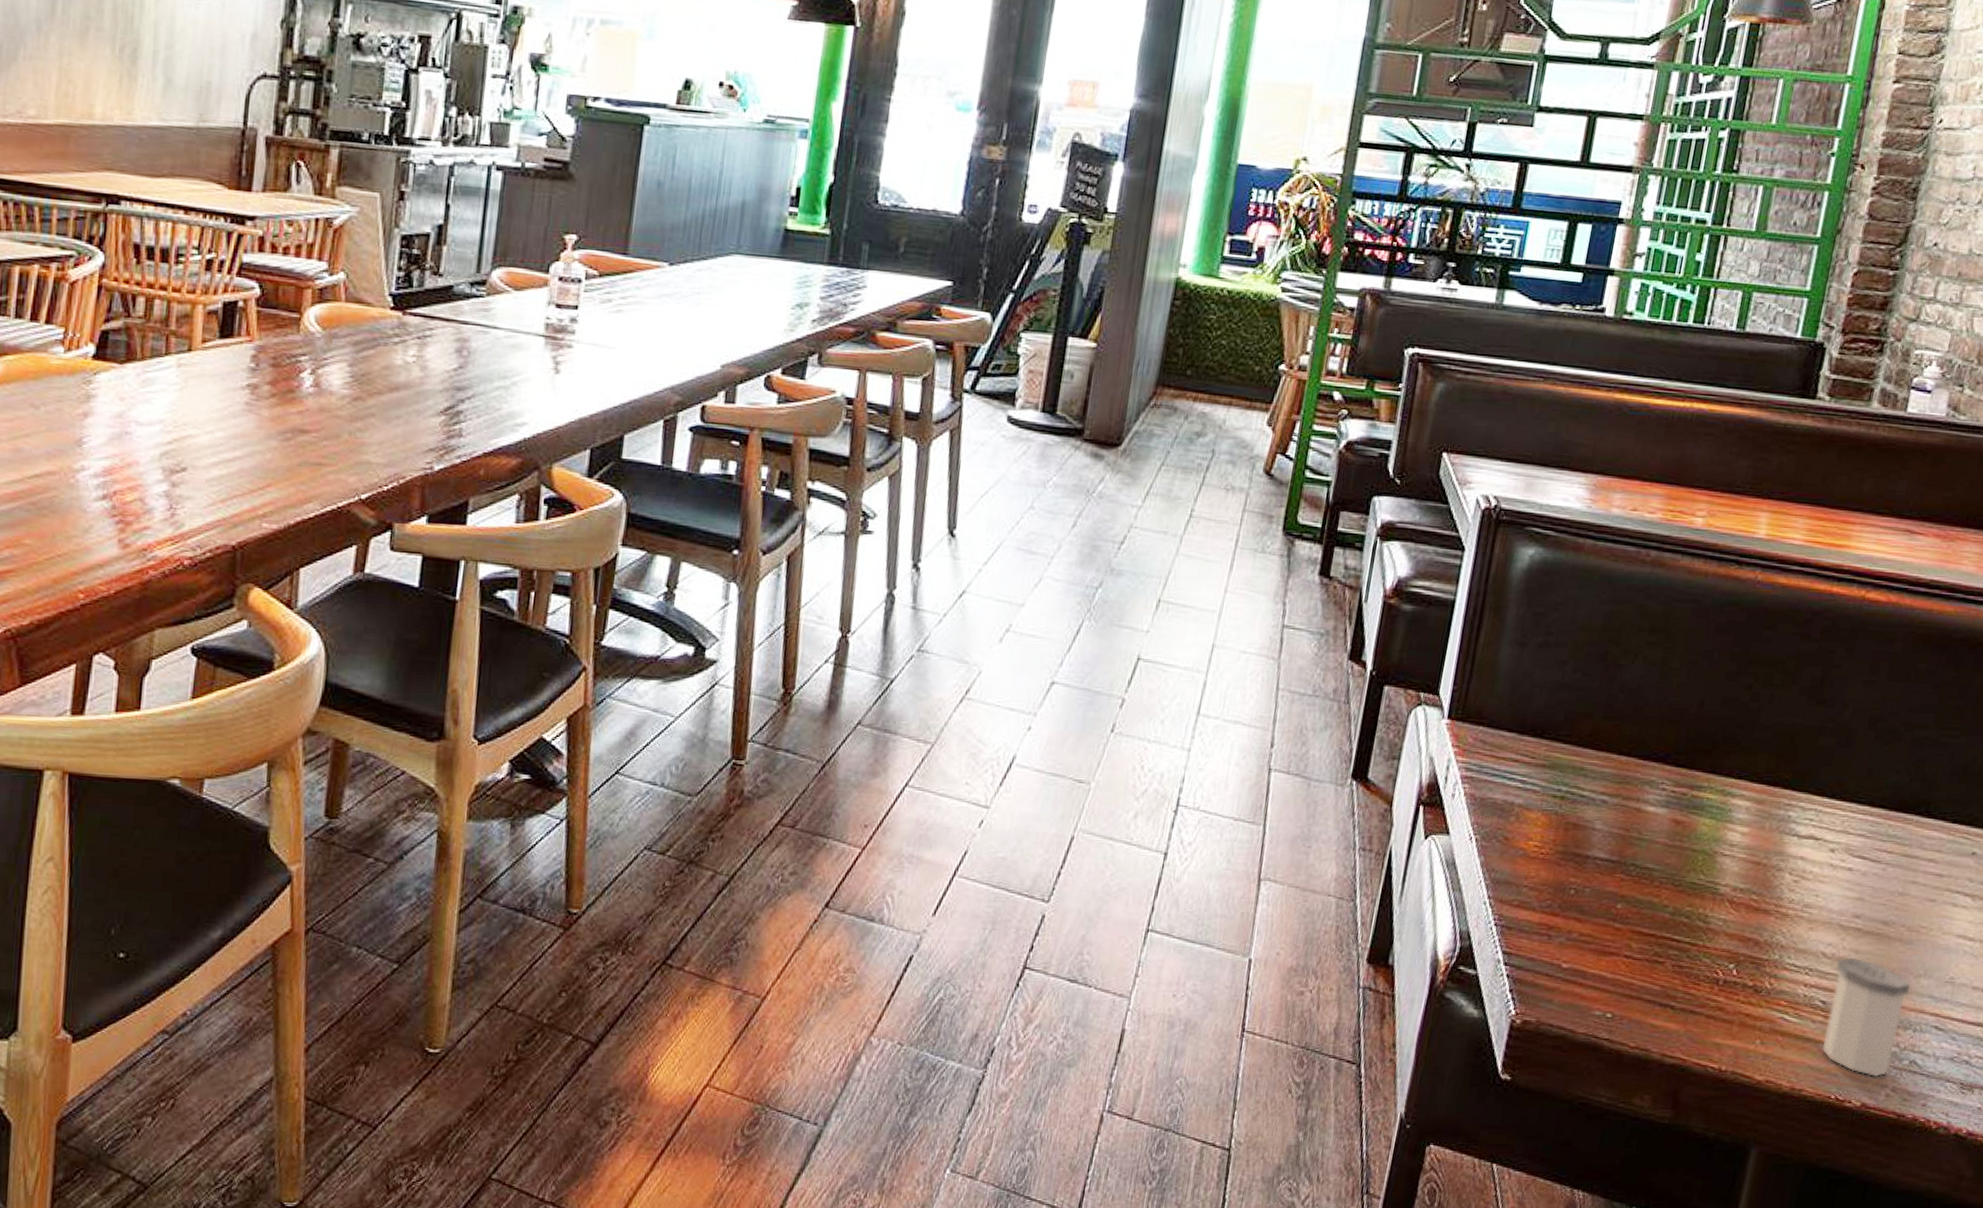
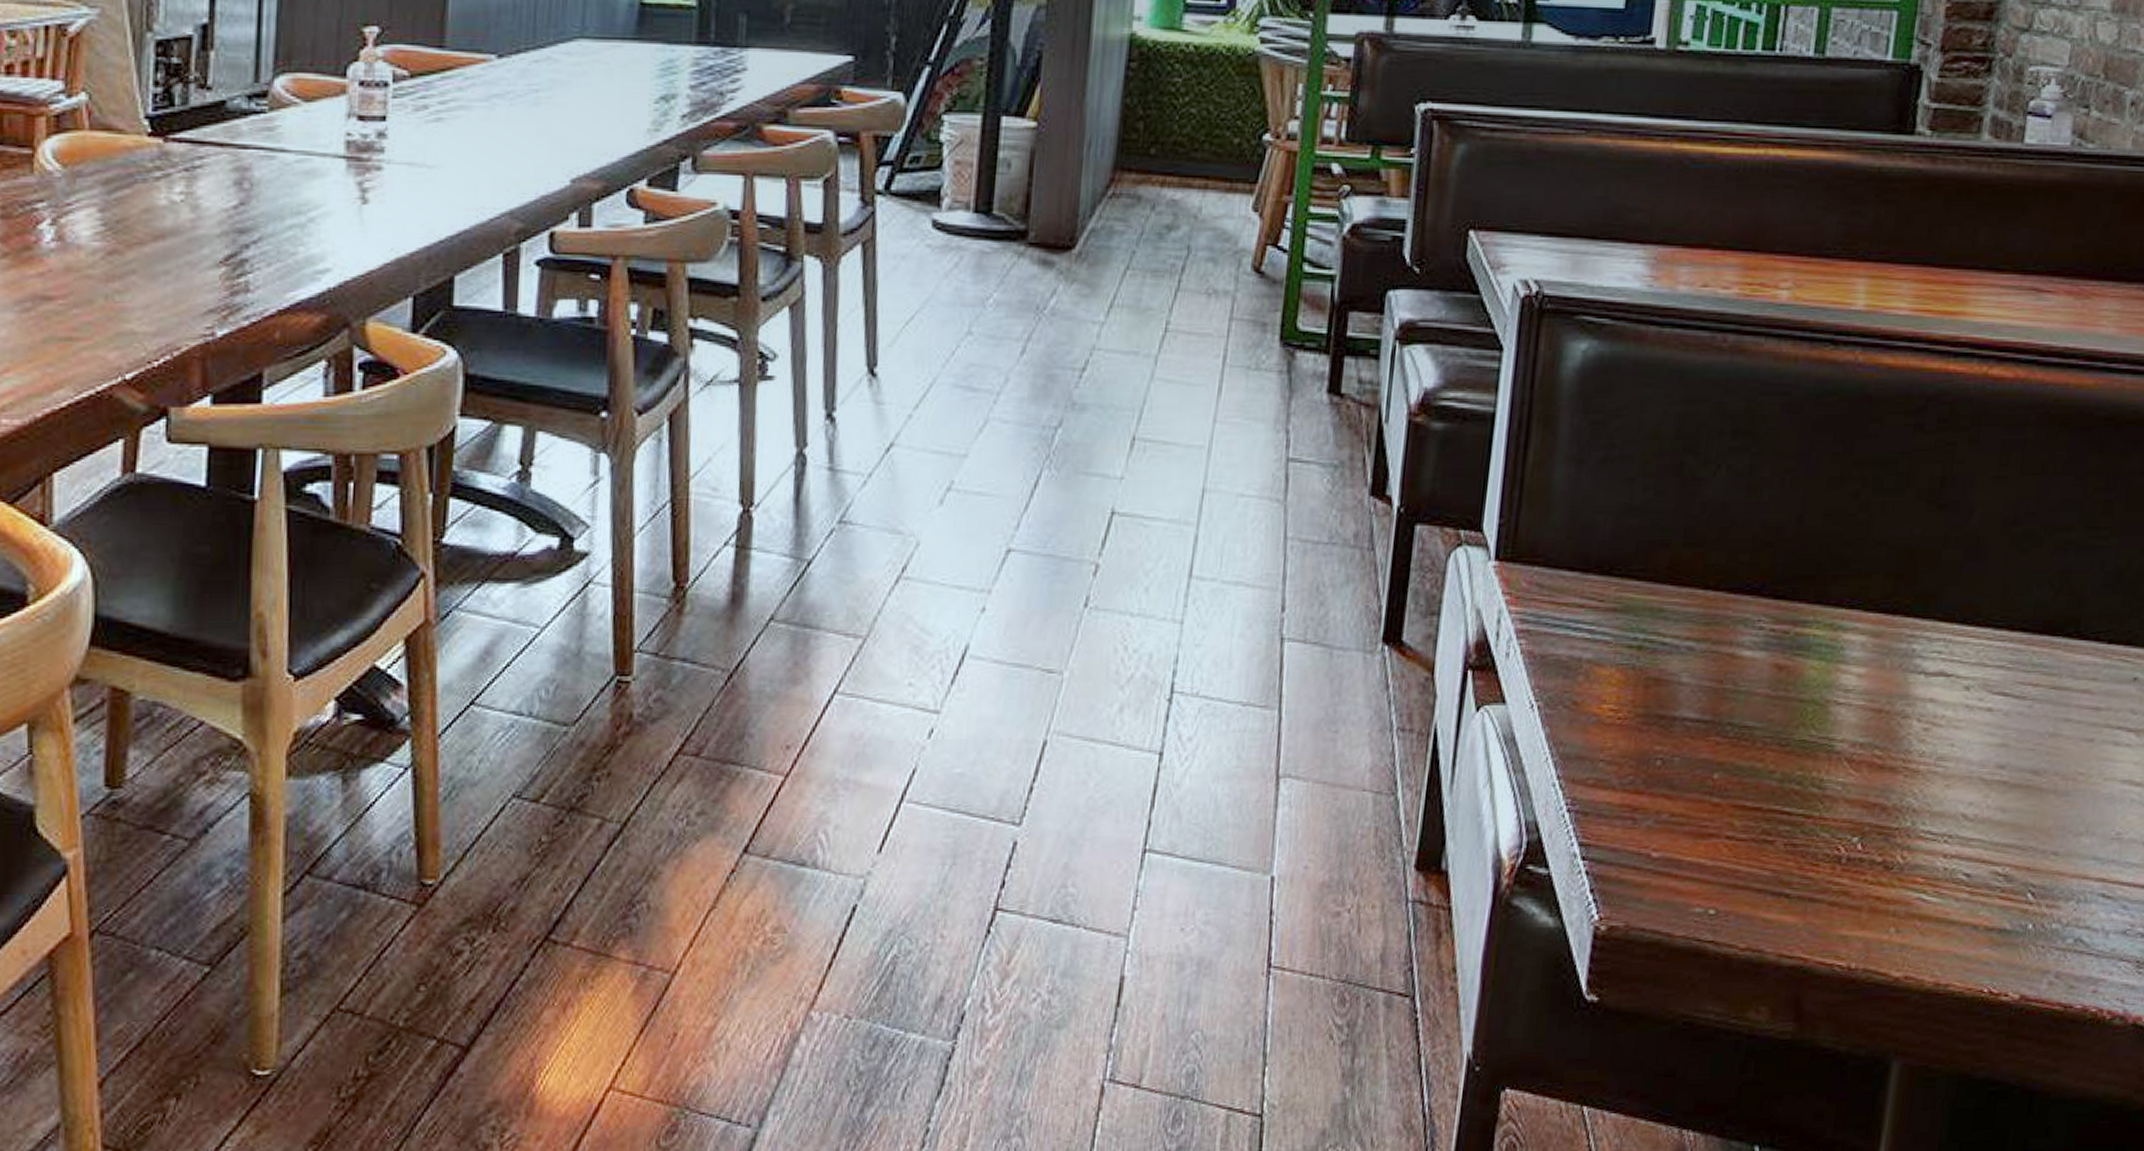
salt shaker: present [1821,956,1912,1078] -> none [1969,816,2071,963]

